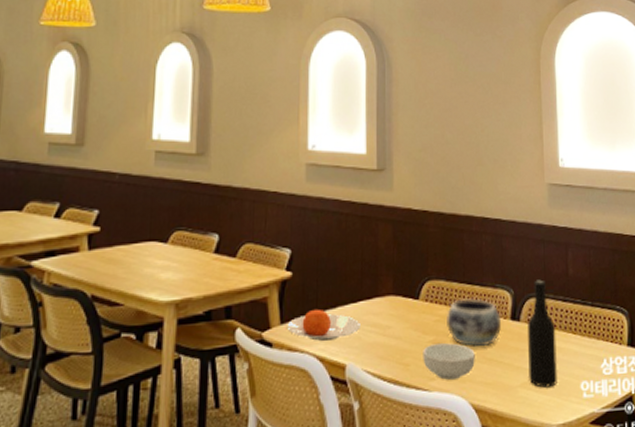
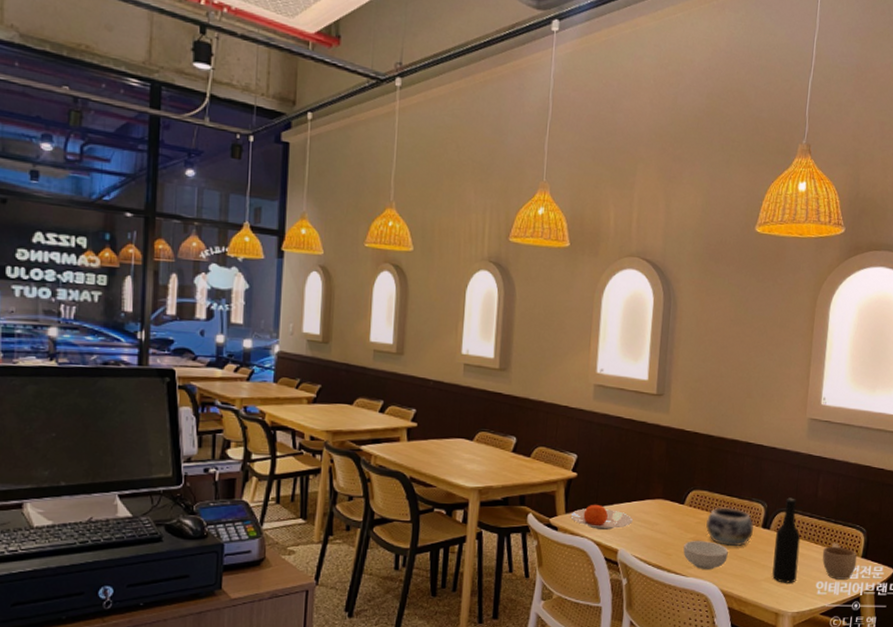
cup: none [582,330,623,377] -> present [822,542,857,580]

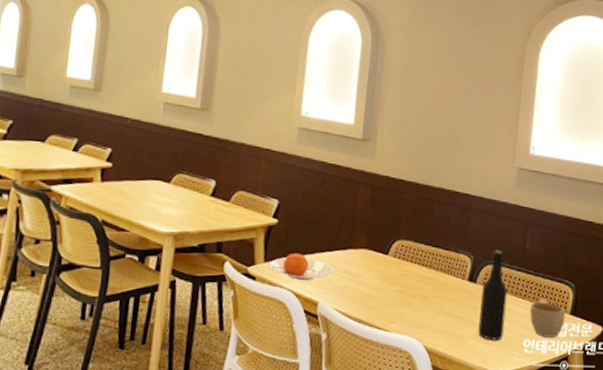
cereal bowl: present [683,541,728,569] -> none [386,293,433,325]
decorative bowl: present [706,507,754,546] -> none [410,259,460,300]

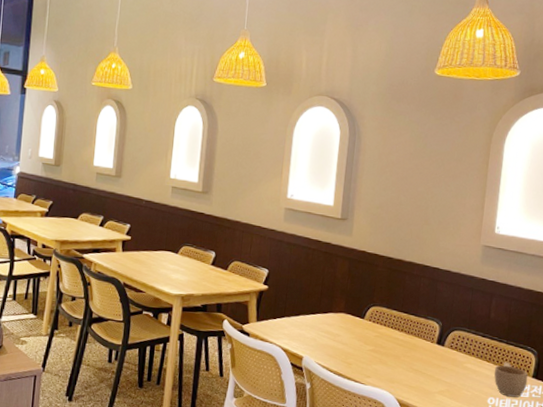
plate: present [269,252,334,280] -> none [261,314,317,338]
bottle: present [477,250,508,341] -> none [445,317,473,397]

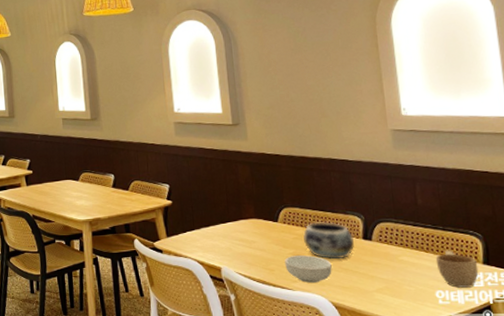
cereal bowl: none [362,352,404,380] -> present [285,255,332,283]
decorative bowl: none [384,323,429,360] -> present [303,222,354,259]

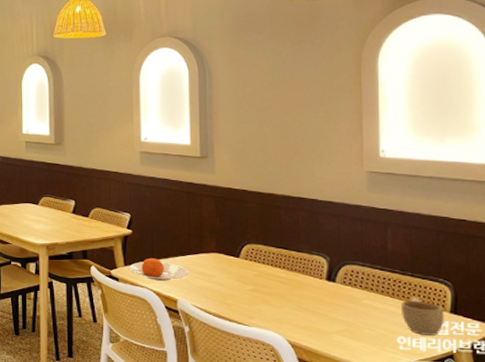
plate: none [172,227,230,250] -> present [129,257,189,281]
cereal bowl: present [285,255,332,283] -> none [243,292,291,320]
decorative bowl: present [303,222,354,259] -> none [265,260,316,298]

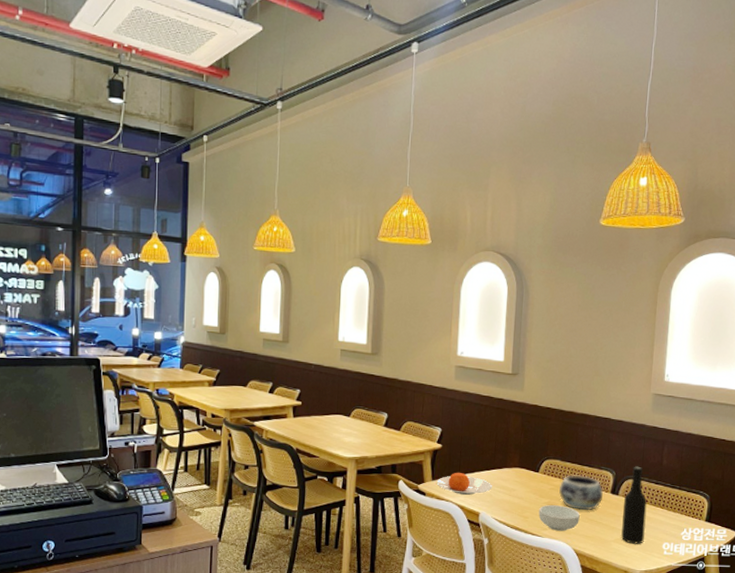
cereal bowl: none [243,292,291,320] -> present [538,505,580,531]
decorative bowl: none [265,260,316,298] -> present [559,475,603,510]
bottle: none [342,250,372,337] -> present [620,466,647,544]
cup: present [400,296,445,336] -> none [668,507,701,541]

